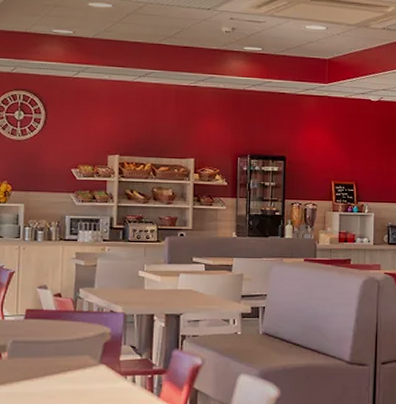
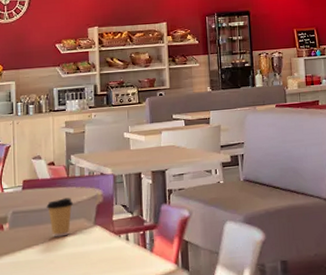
coffee cup: none [49,332,79,372] -> present [46,197,74,237]

